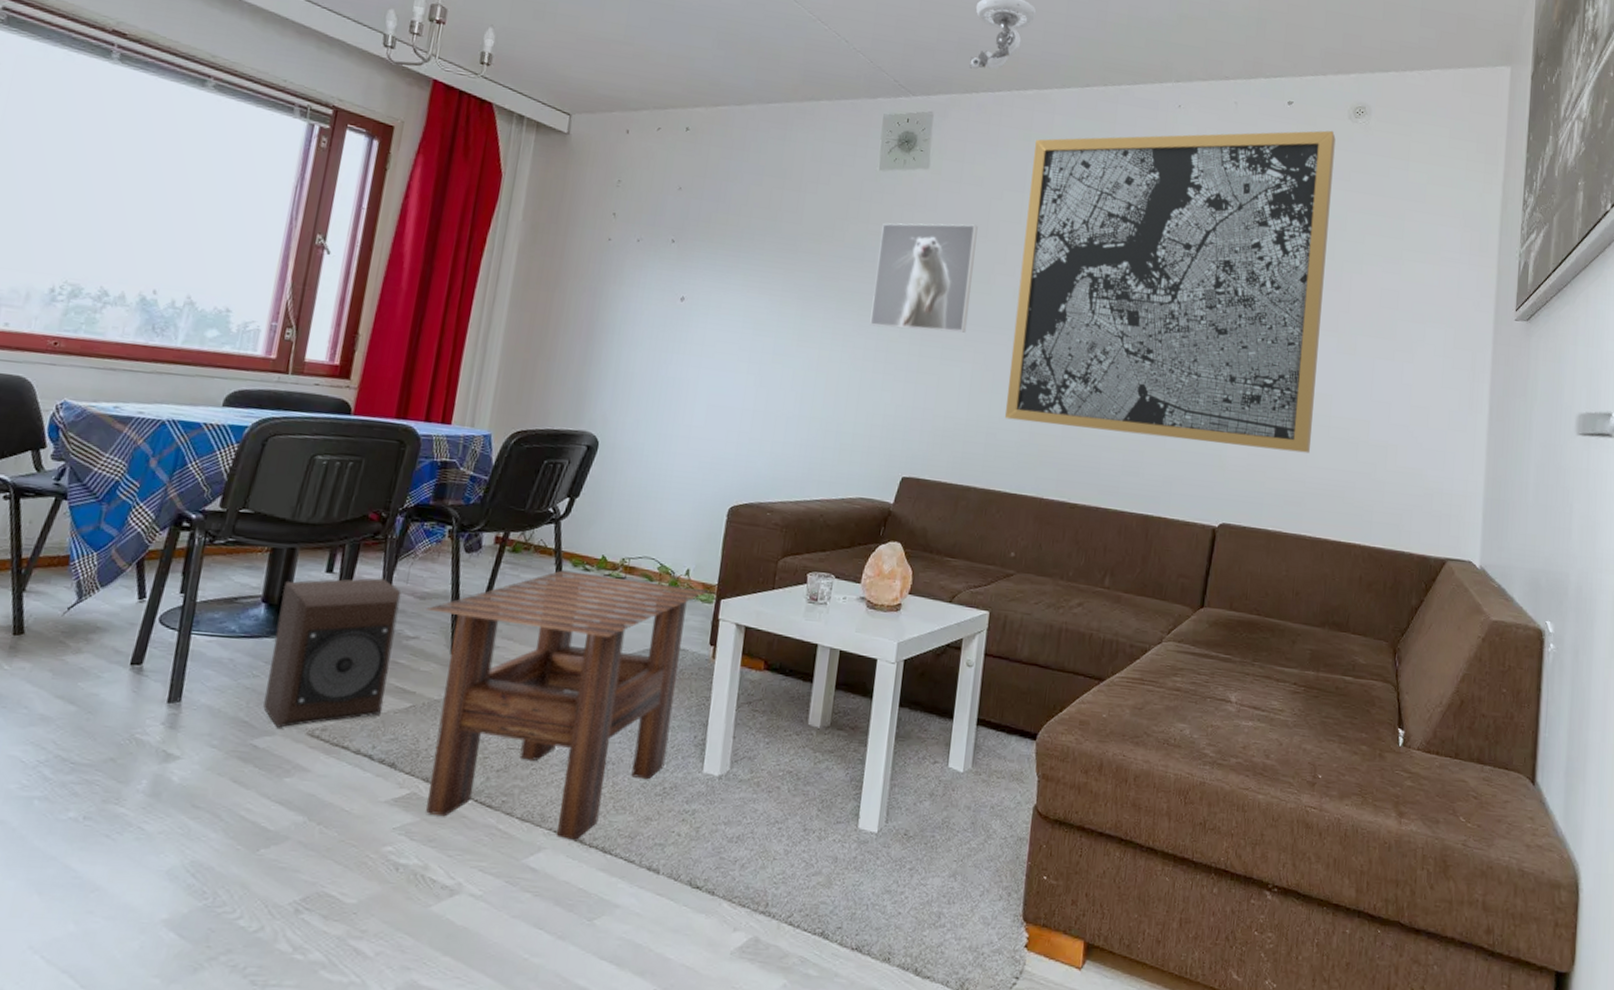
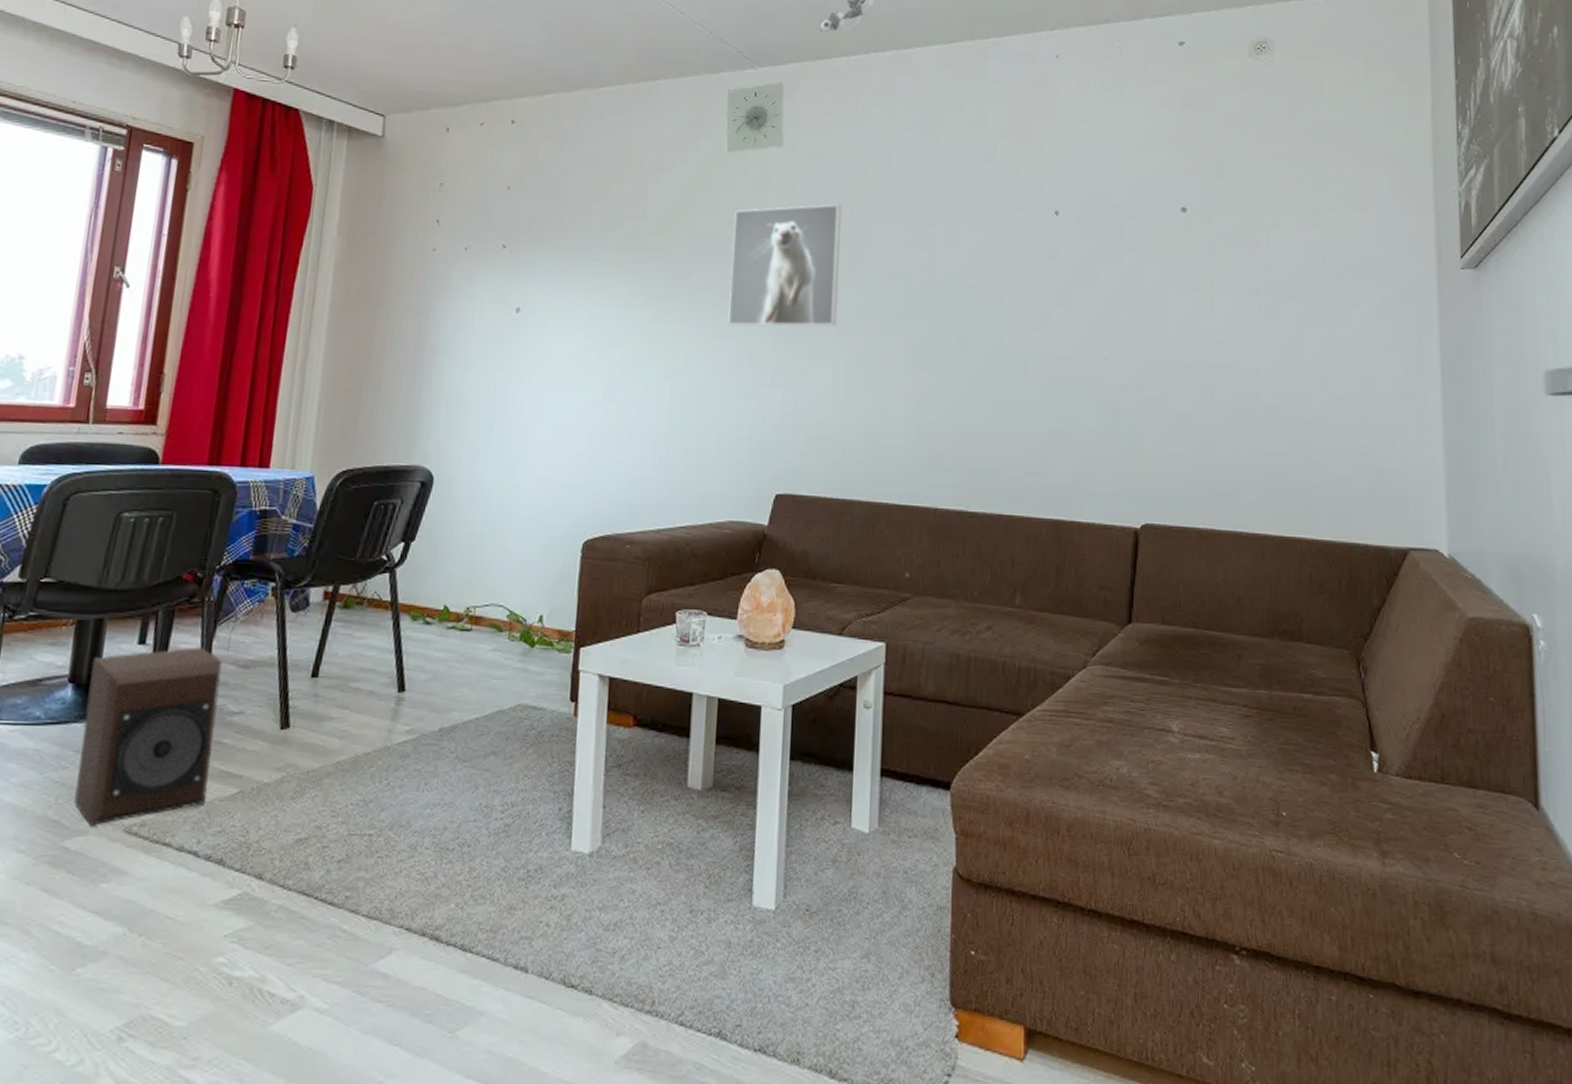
side table: present [426,570,708,840] -> none [250,625,565,938]
wall art: present [1005,130,1336,454] -> none [887,70,1238,437]

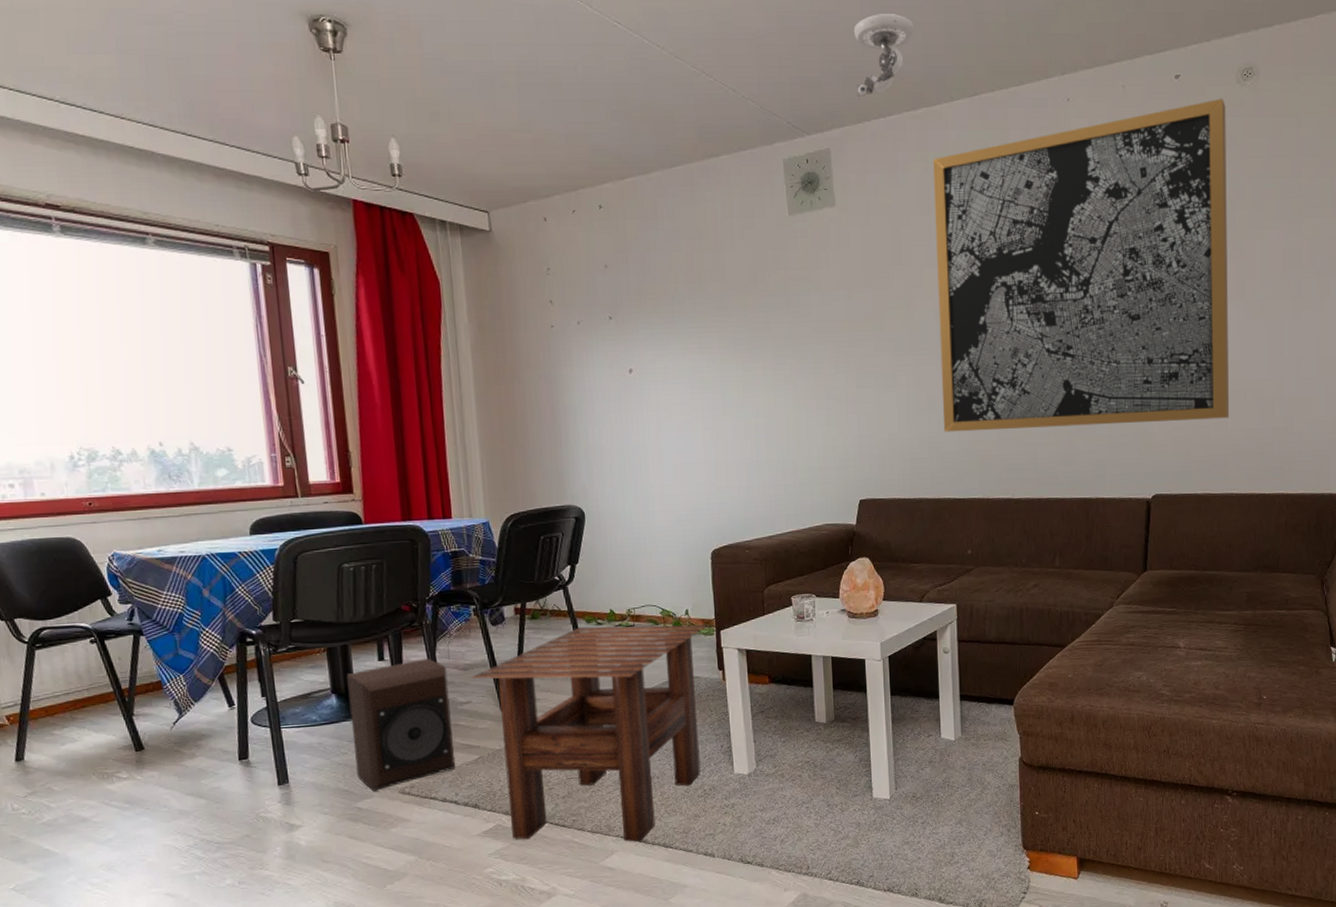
side table: none [250,625,565,938] -> present [470,625,708,842]
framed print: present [728,204,842,327] -> none [801,254,896,367]
wall art: none [887,70,1238,437] -> present [932,98,1229,432]

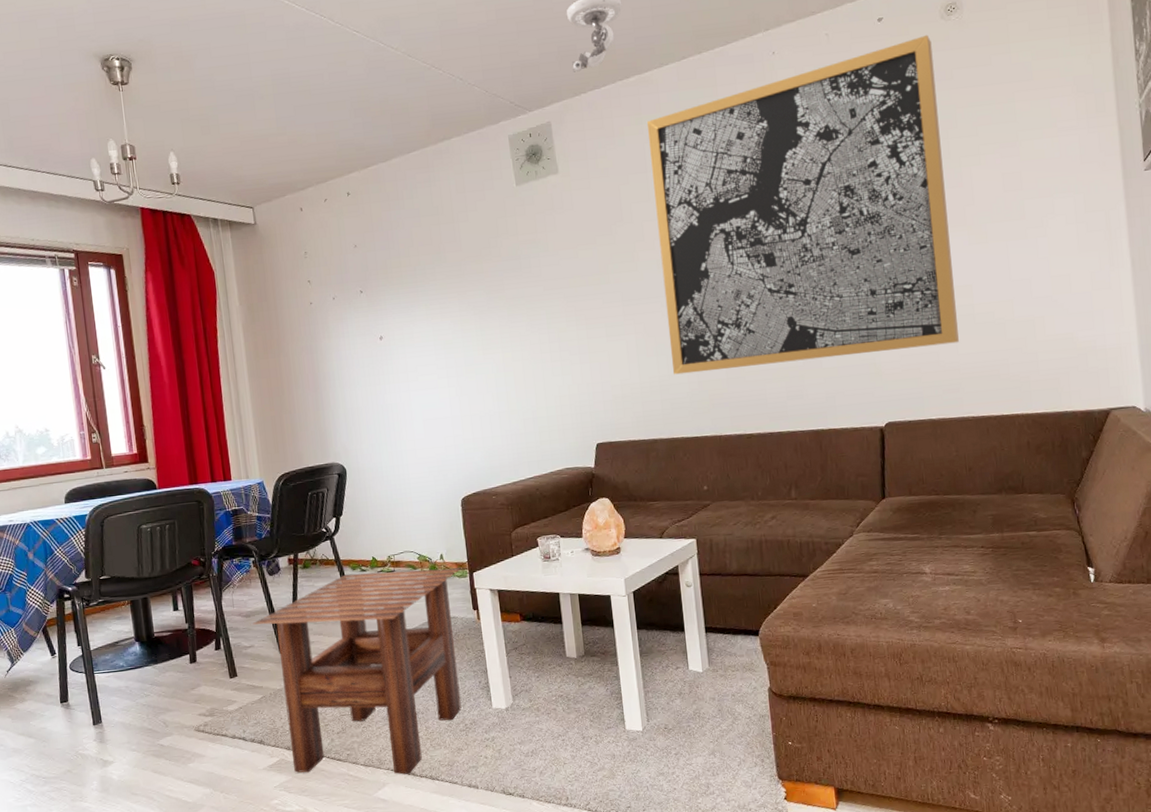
speaker: present [347,658,456,791] -> none [147,607,243,730]

